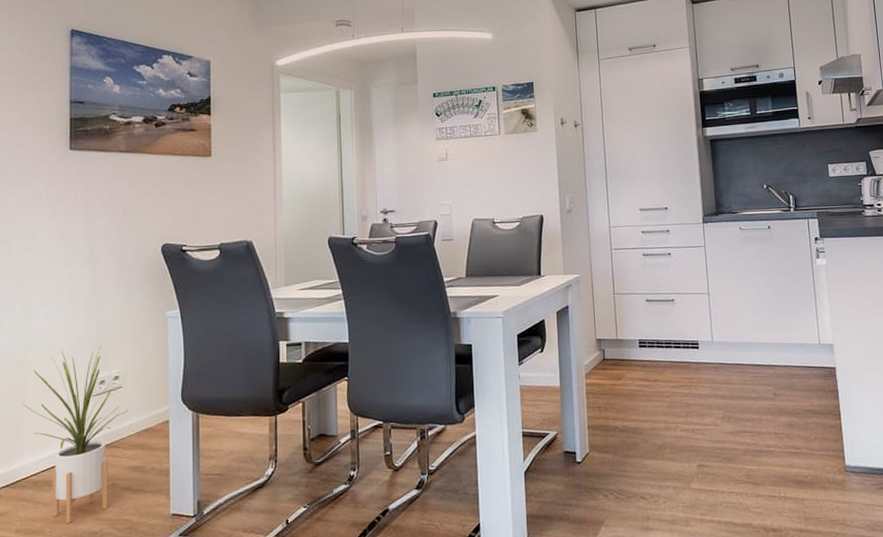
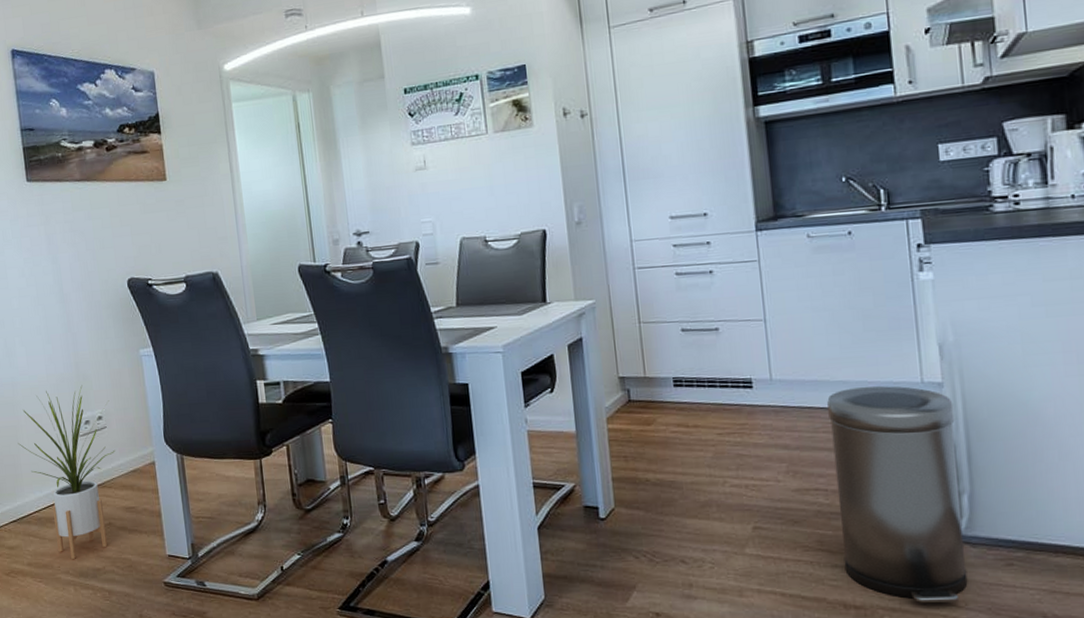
pedal bin: none [753,347,853,524] -> present [827,386,968,603]

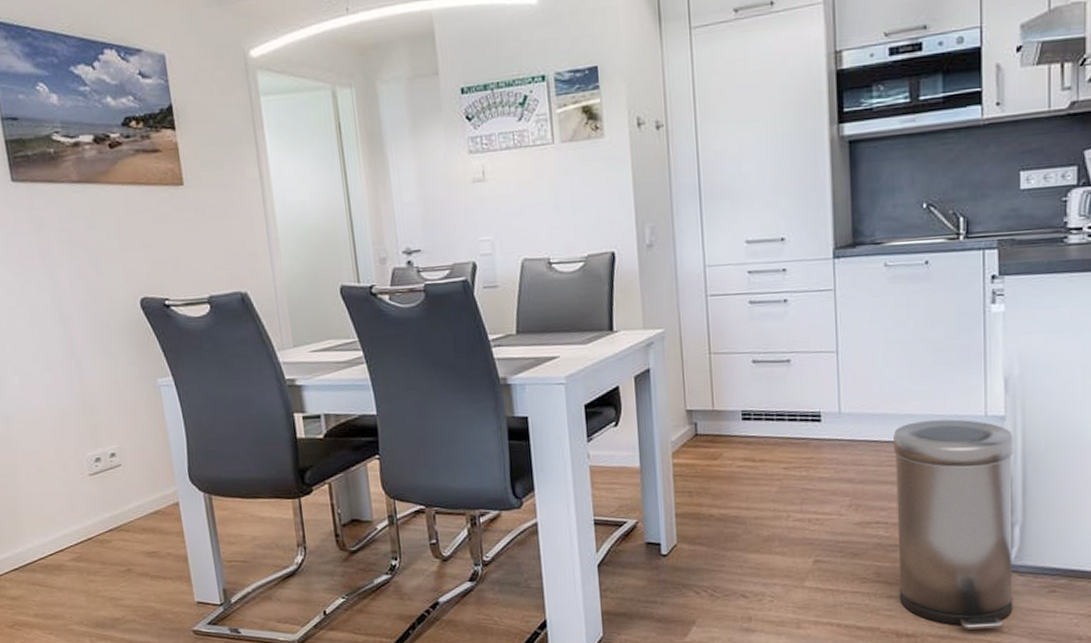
house plant: present [18,385,115,559] -> none [15,418,133,609]

